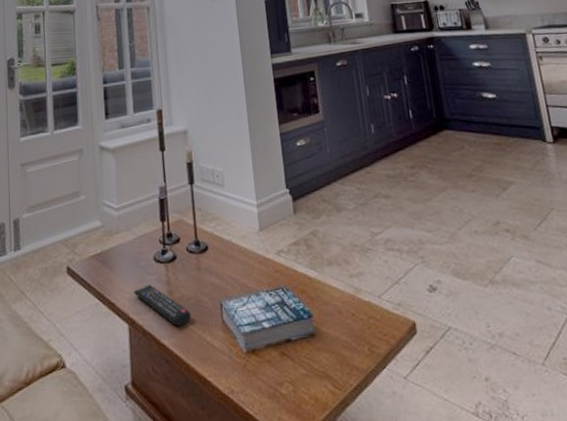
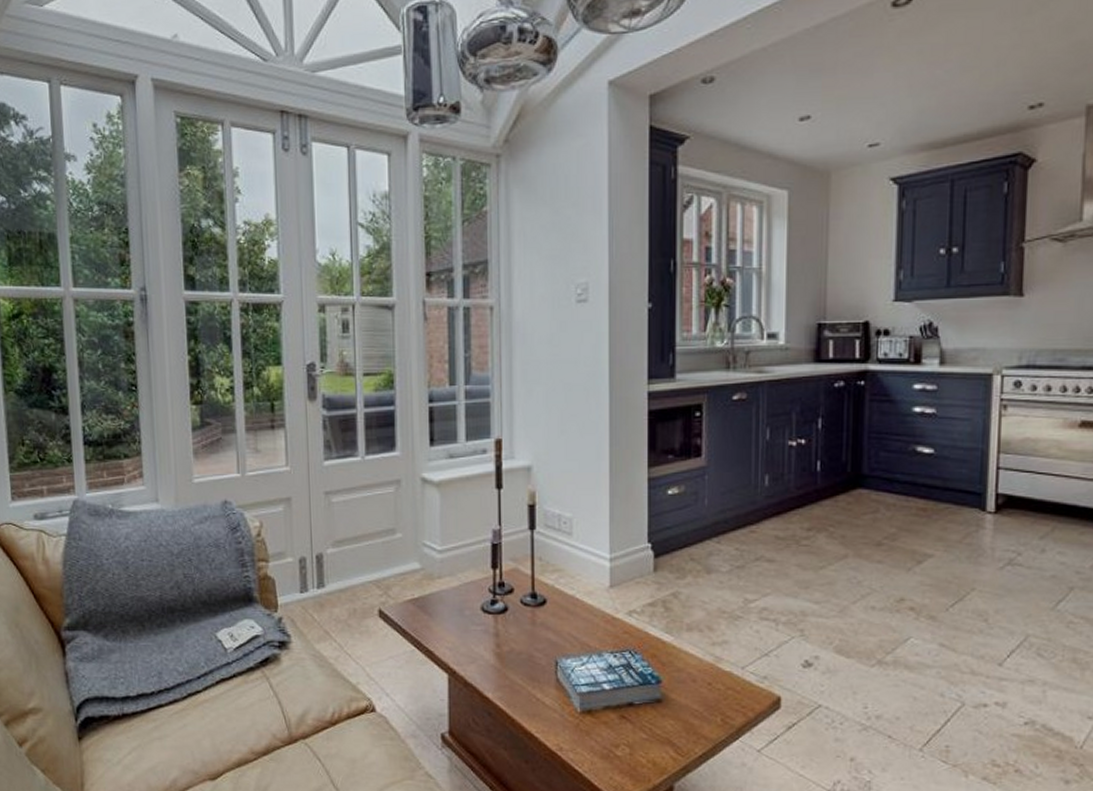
remote control: present [133,284,192,326] -> none [455,635,521,680]

